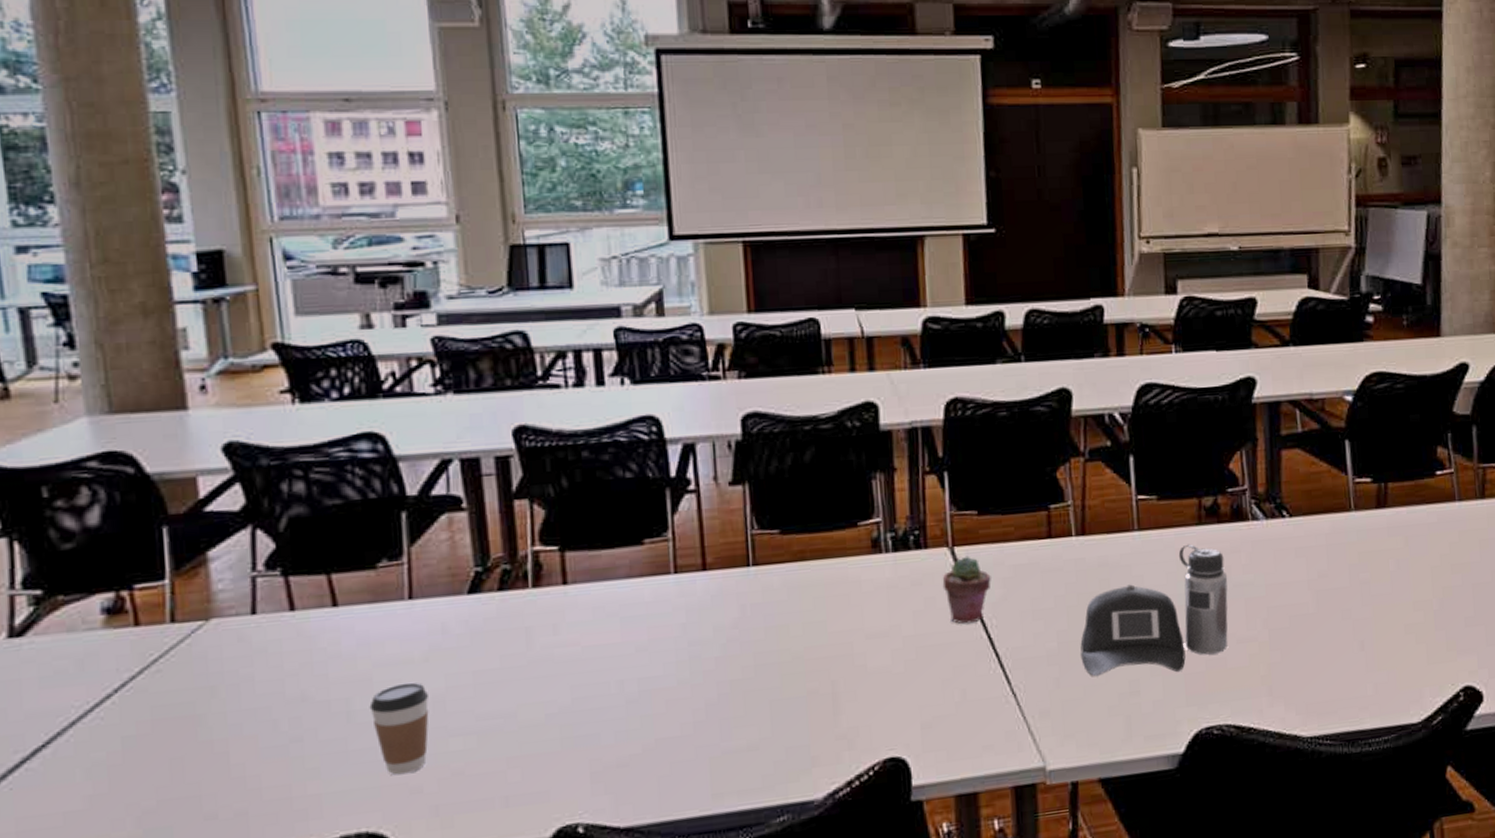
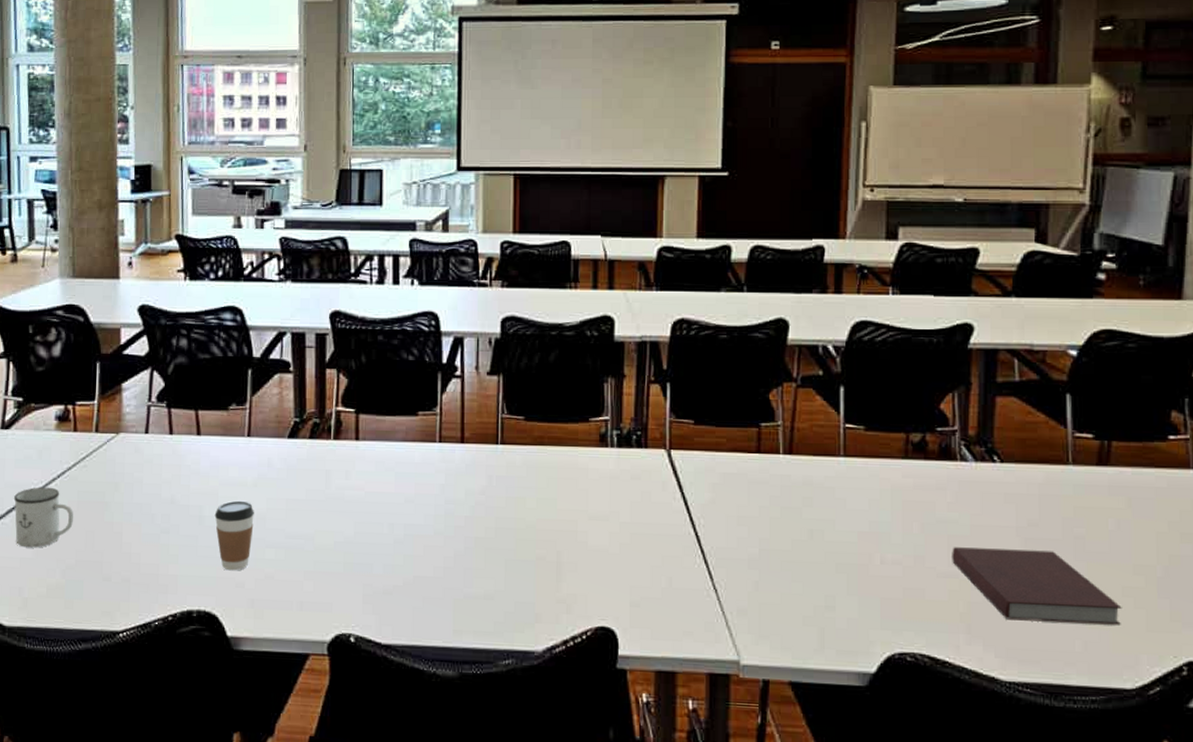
mug: none [43,707,148,797] -> present [14,487,74,548]
potted succulent: present [942,556,991,624] -> none [658,459,702,520]
water bottle: present [1080,544,1228,677] -> none [780,475,932,596]
notebook: none [1249,599,1406,675] -> present [952,547,1122,625]

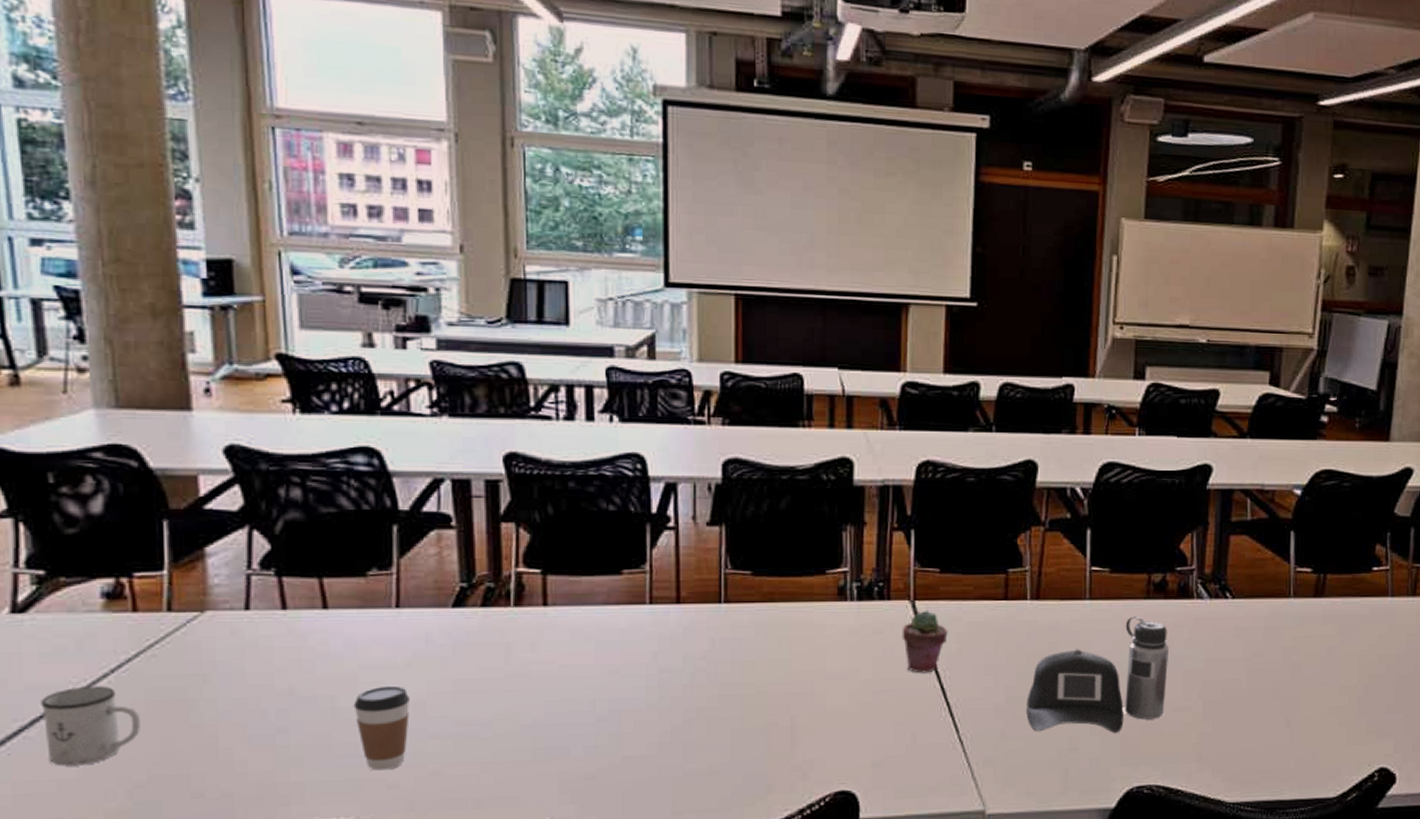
potted succulent: none [658,459,702,520] -> present [902,610,948,673]
water bottle: none [780,475,932,596] -> present [1026,616,1170,734]
notebook: present [952,547,1122,625] -> none [1186,679,1329,746]

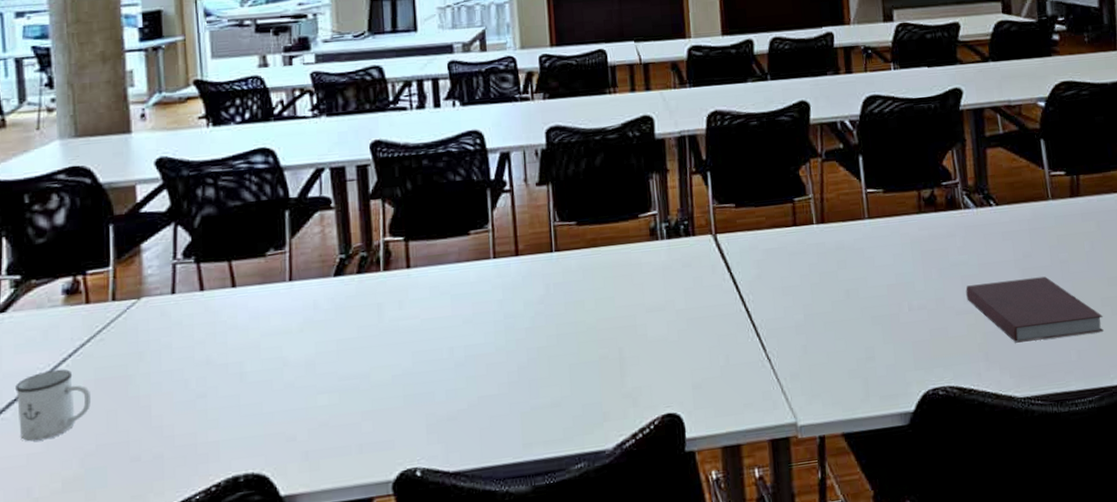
coffee cup: present [353,685,410,771] -> none [257,348,303,426]
potted succulent: present [902,610,948,673] -> none [707,241,748,299]
water bottle: present [1026,616,1170,734] -> none [823,229,949,344]
notebook: none [1186,679,1329,746] -> present [965,276,1104,343]

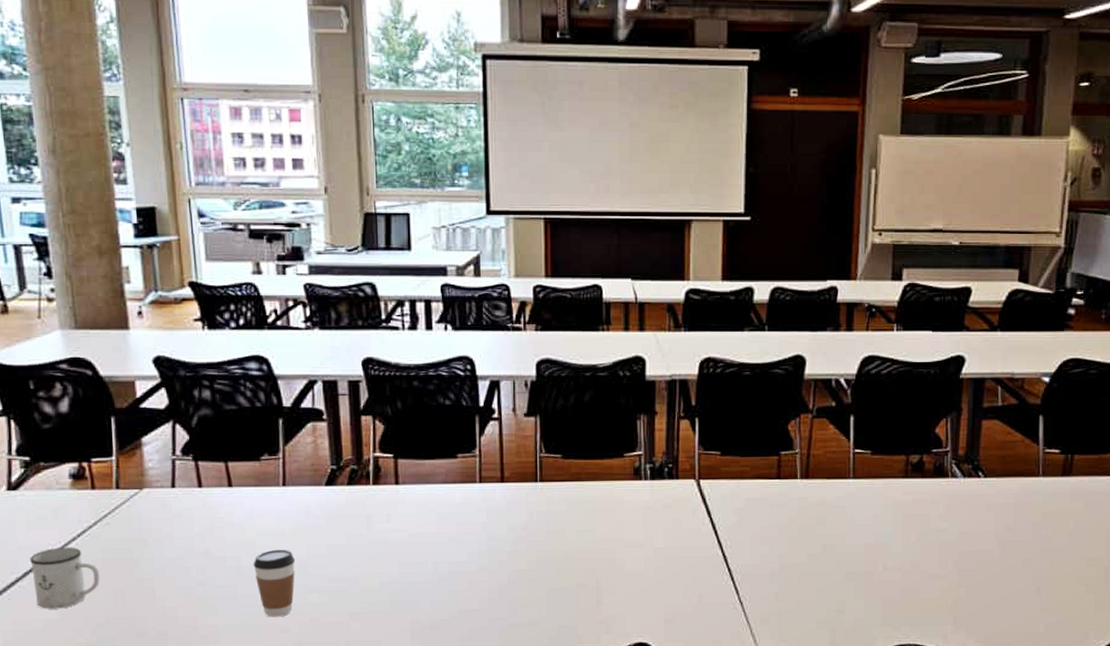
coffee cup: none [257,348,303,426] -> present [253,549,295,617]
notebook: present [965,276,1104,343] -> none [942,550,1077,611]

